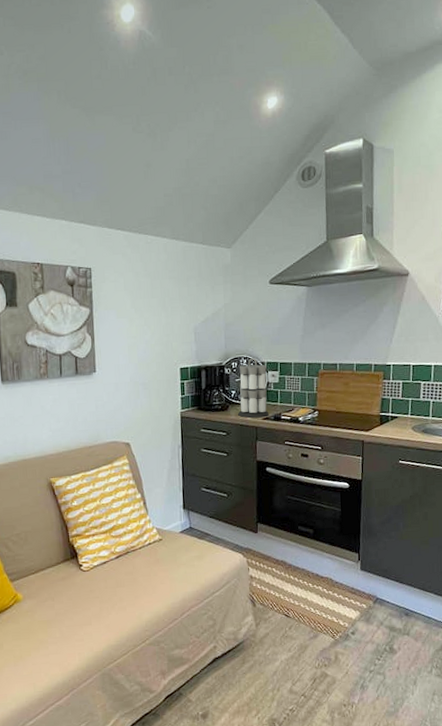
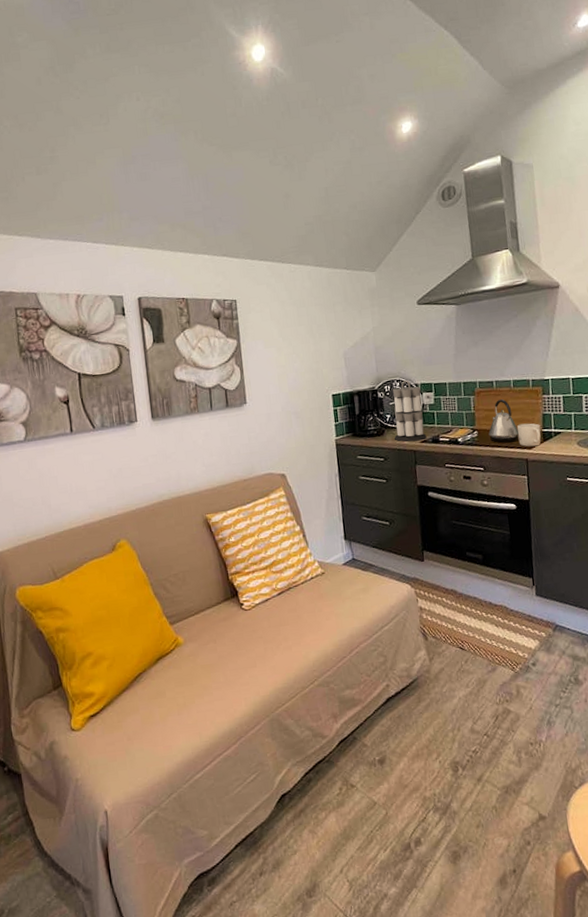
kettle: none [328,382,357,425] -> present [488,399,519,444]
mug: none [356,406,379,429] -> present [517,423,541,447]

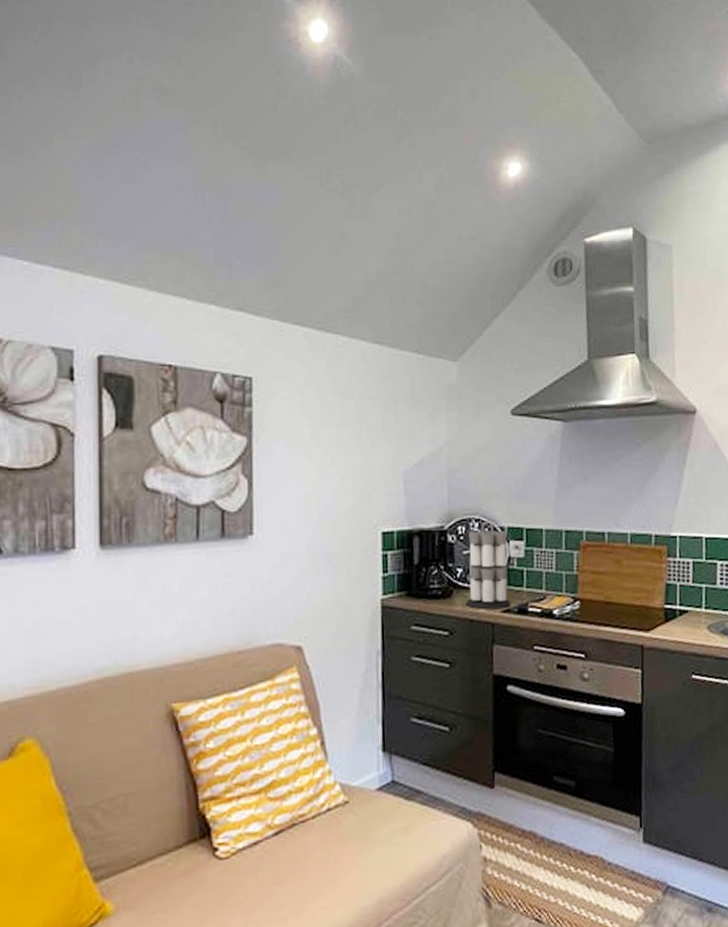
kettle: present [488,399,519,444] -> none [594,559,634,621]
mug: present [517,423,541,447] -> none [631,595,663,629]

